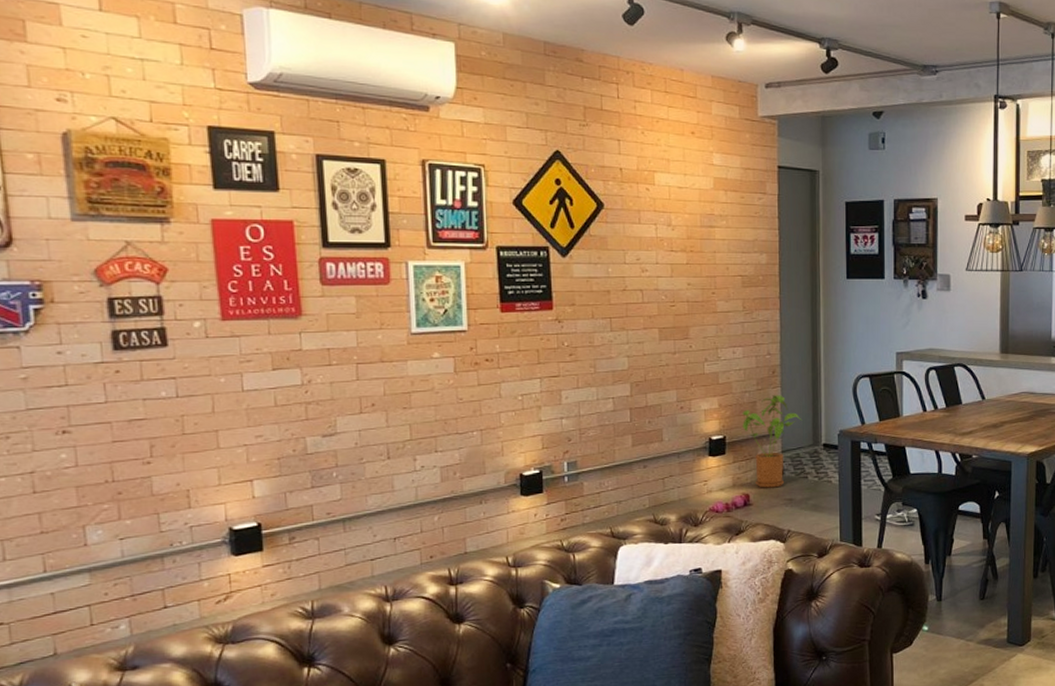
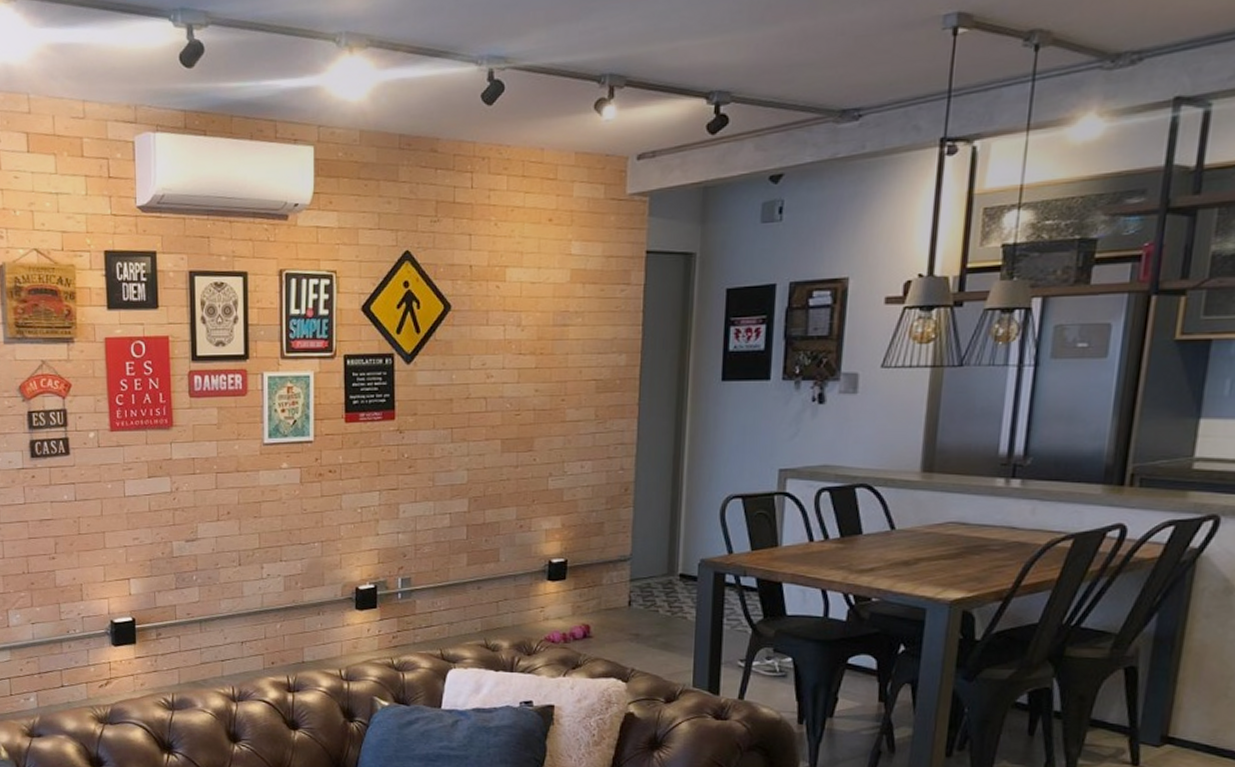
house plant: present [742,395,803,488] -> none [587,516,657,620]

